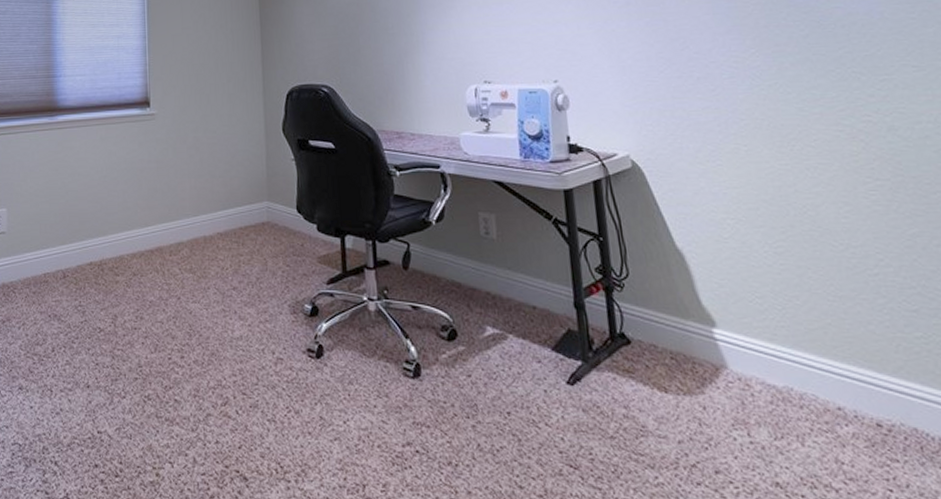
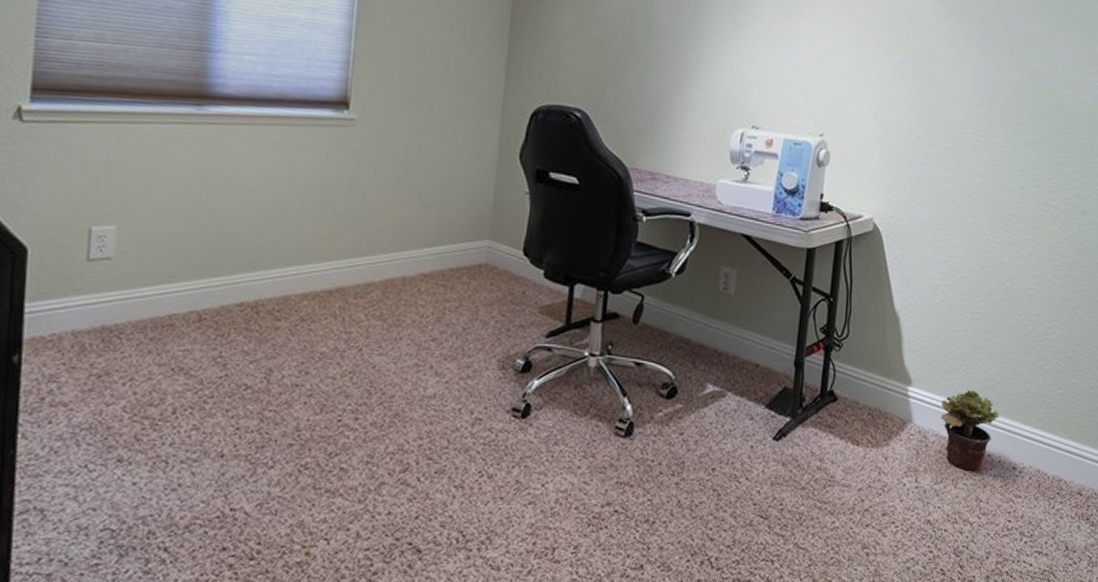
potted plant: none [759,331,842,428] -> present [941,389,1000,472]

